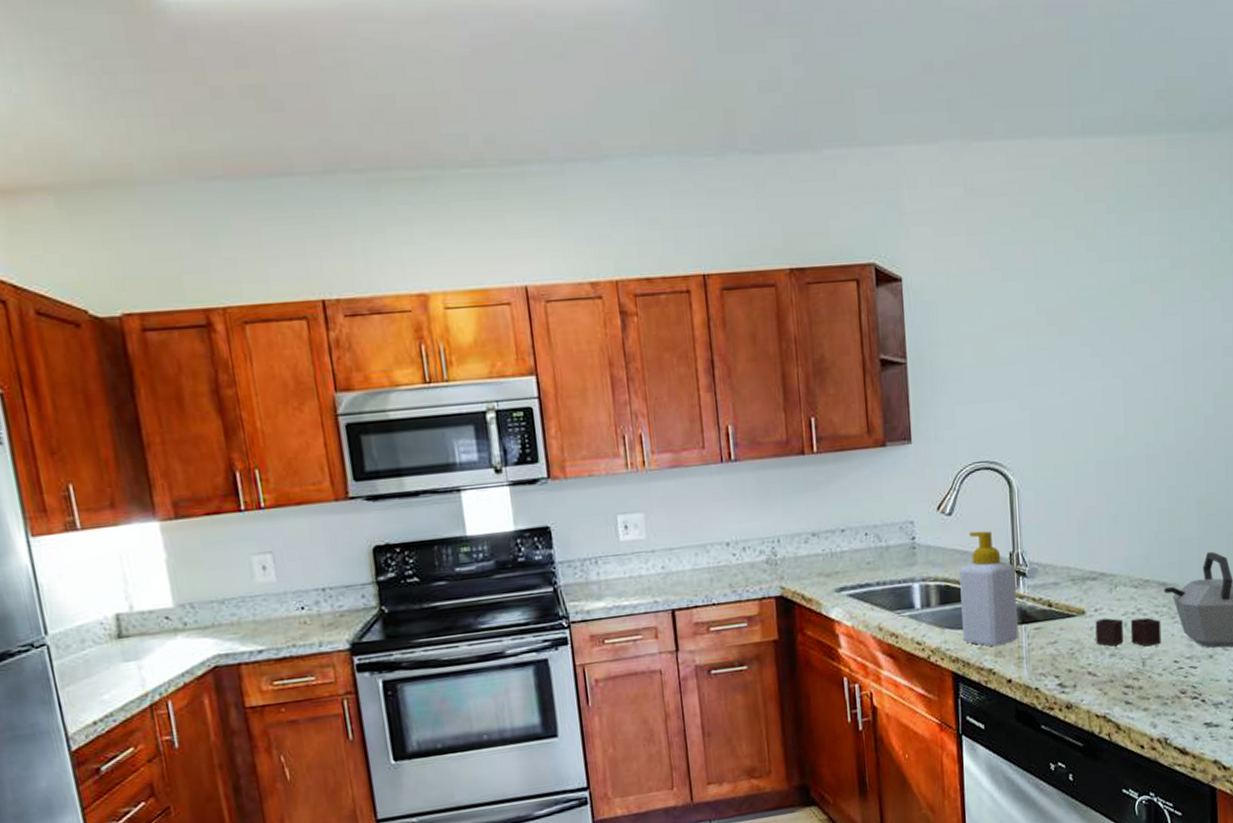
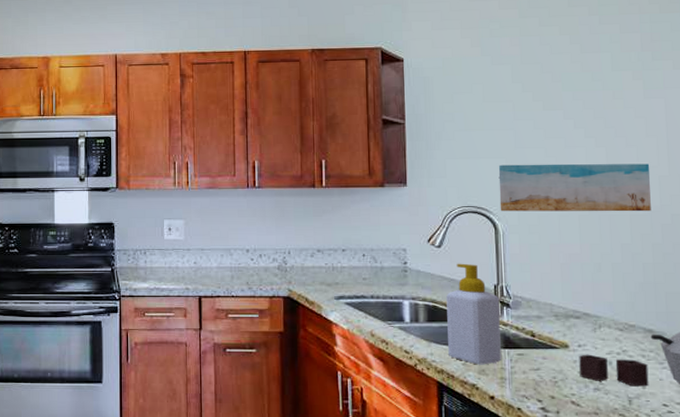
wall art: none [1012,394,1167,465] -> present [498,163,651,212]

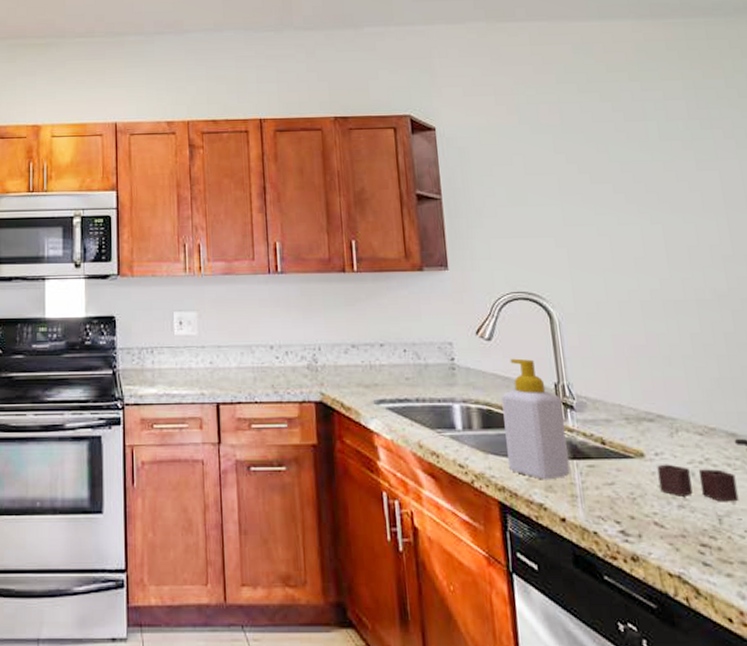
wall art: present [498,163,651,212] -> none [548,242,719,298]

